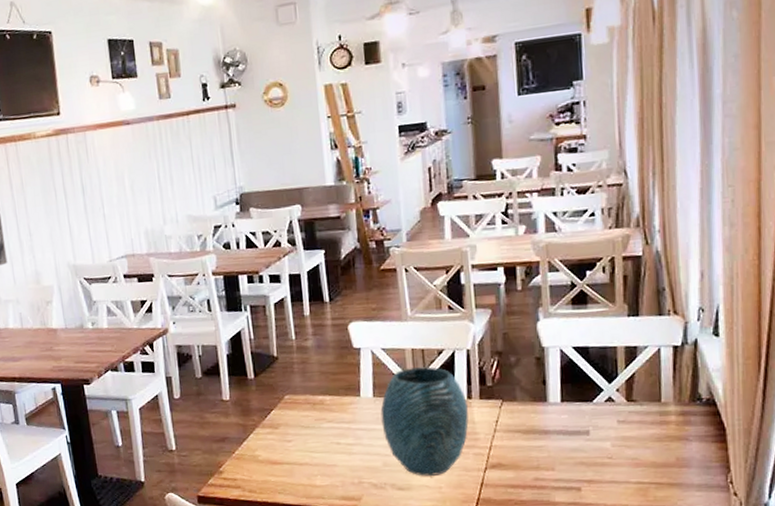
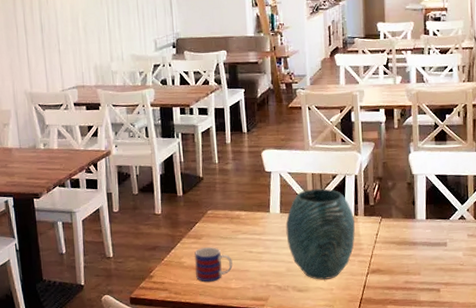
mug: none [271,438,317,479] -> present [194,247,233,282]

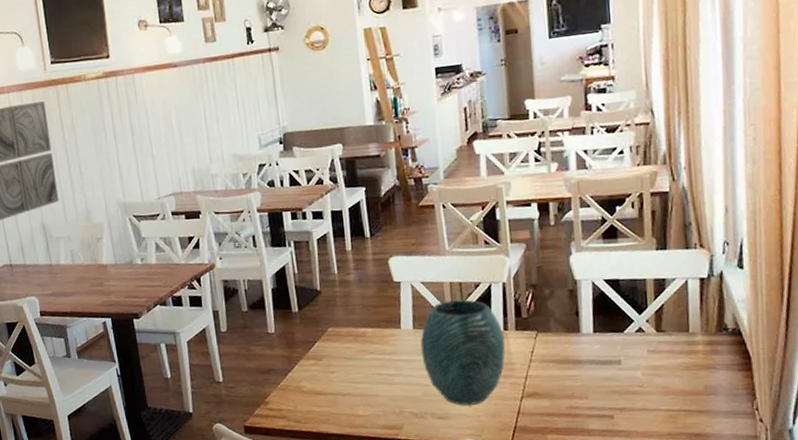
mug: present [194,247,233,282] -> none [315,369,360,409]

